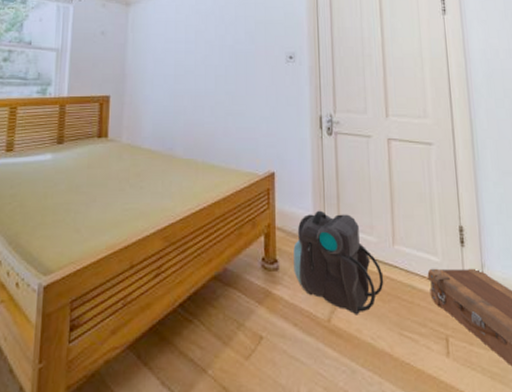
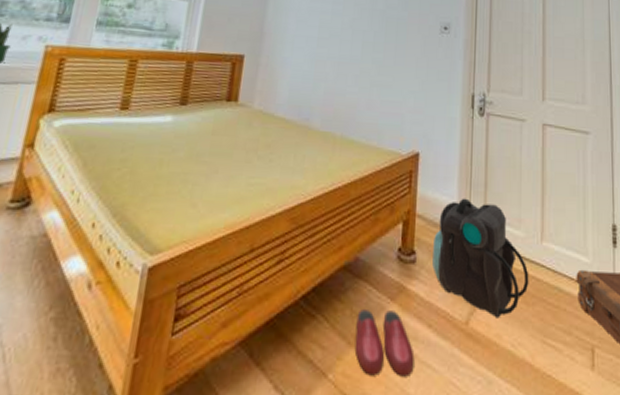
slippers: none [229,313,283,370] -> present [354,309,413,377]

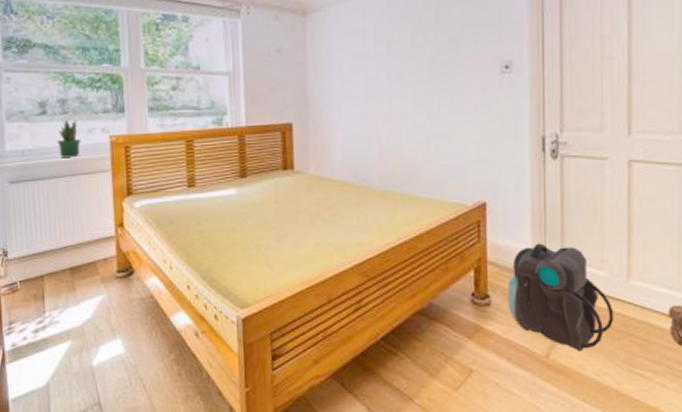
slippers: present [354,309,413,377] -> none [436,347,495,401]

